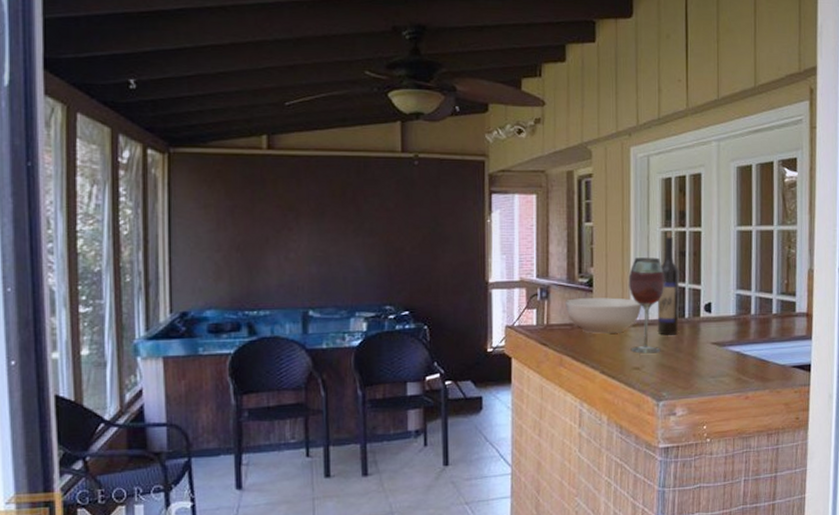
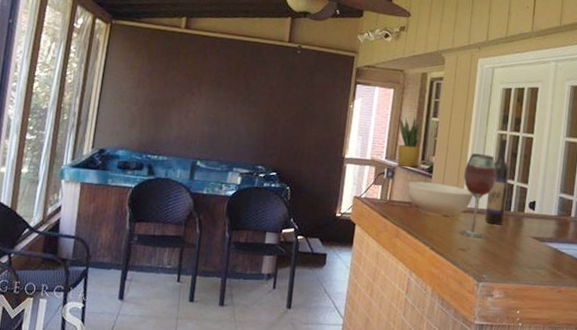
planter: none [547,222,576,283] -> present [397,115,423,168]

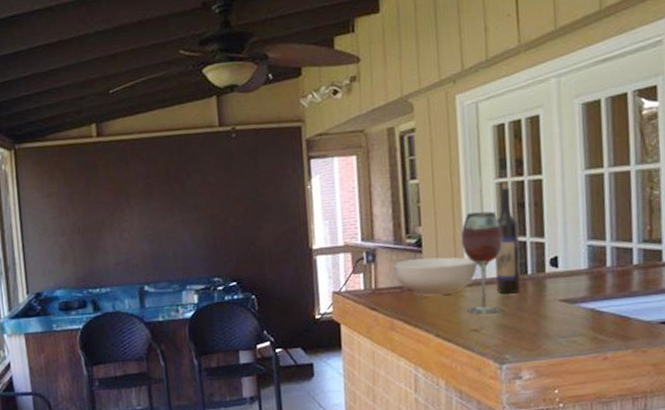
planter: present [397,115,423,168] -> none [369,182,403,246]

